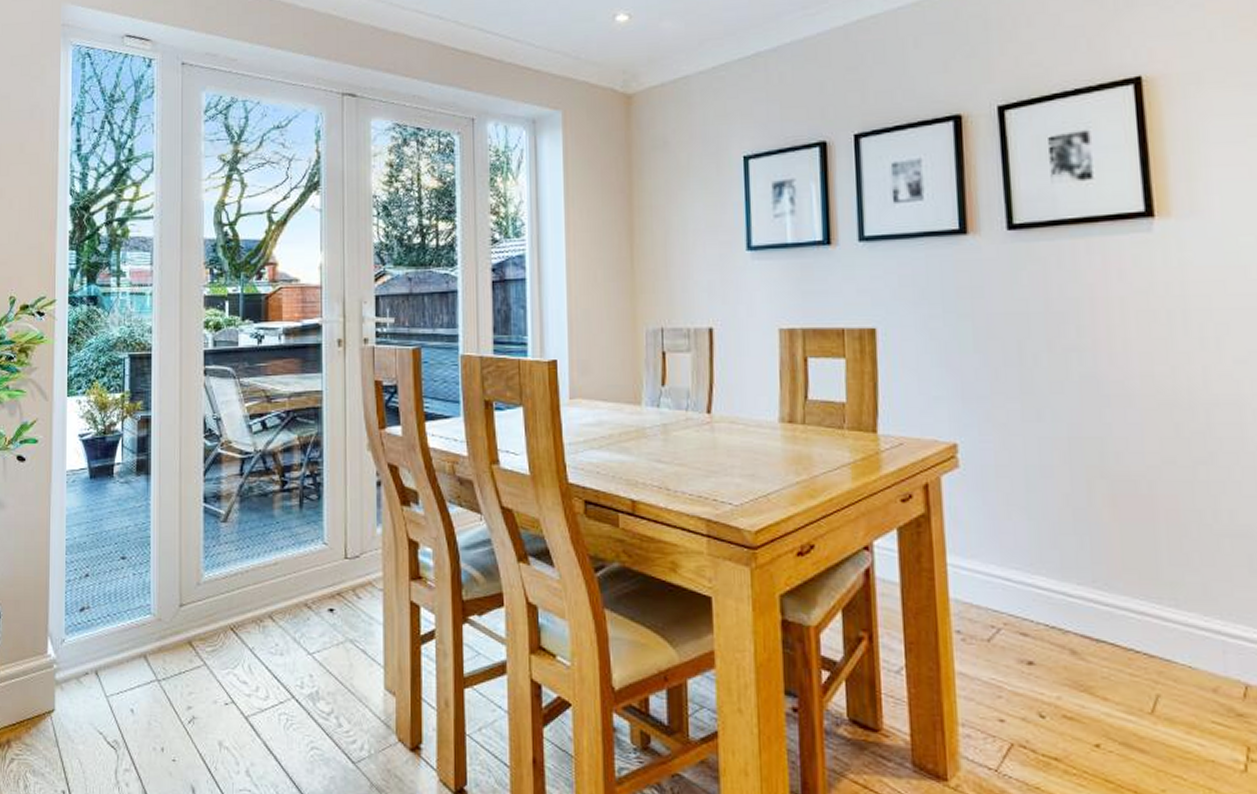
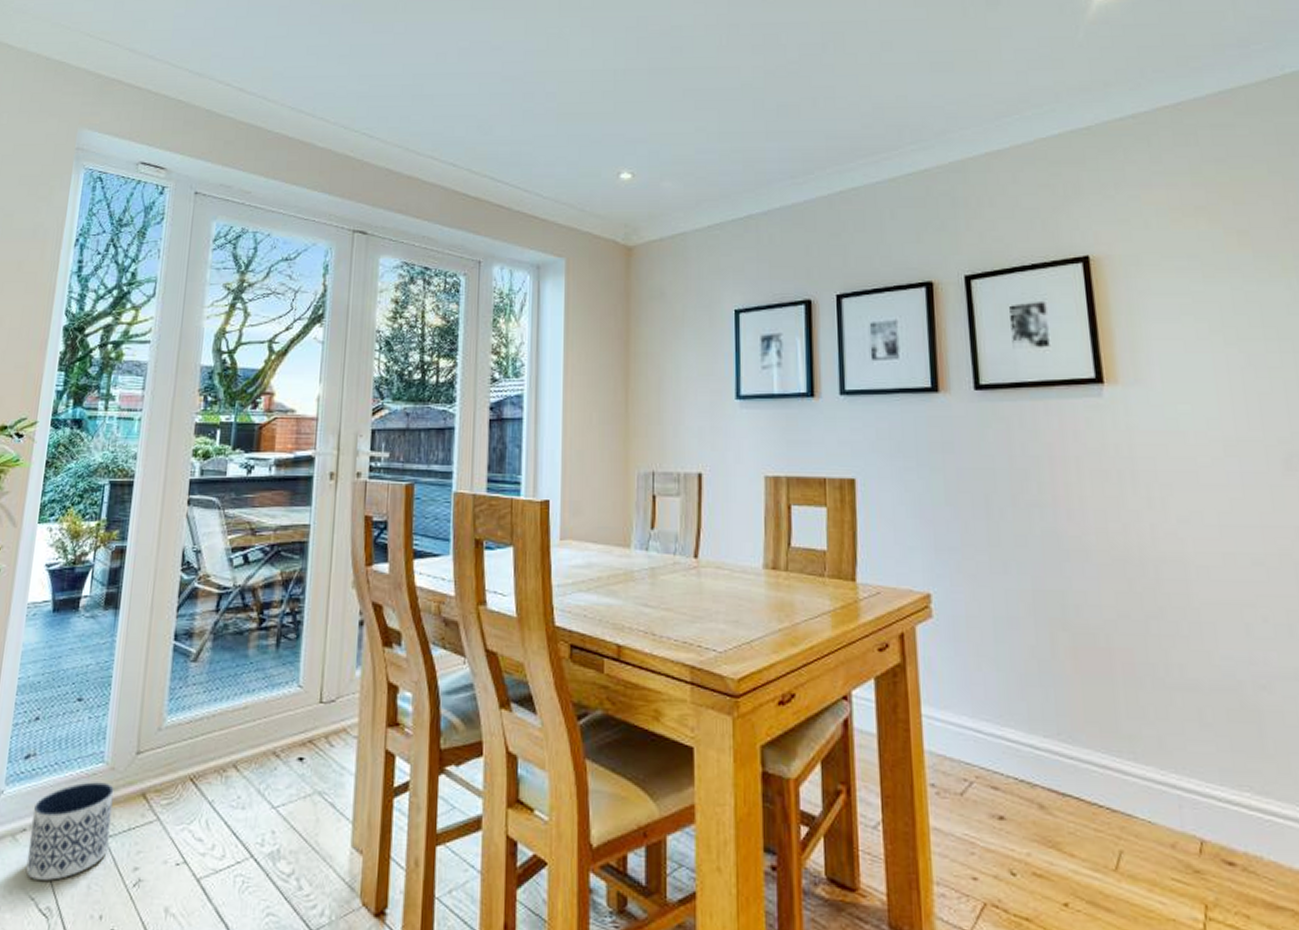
planter: none [92,631,163,717] -> present [25,782,114,881]

